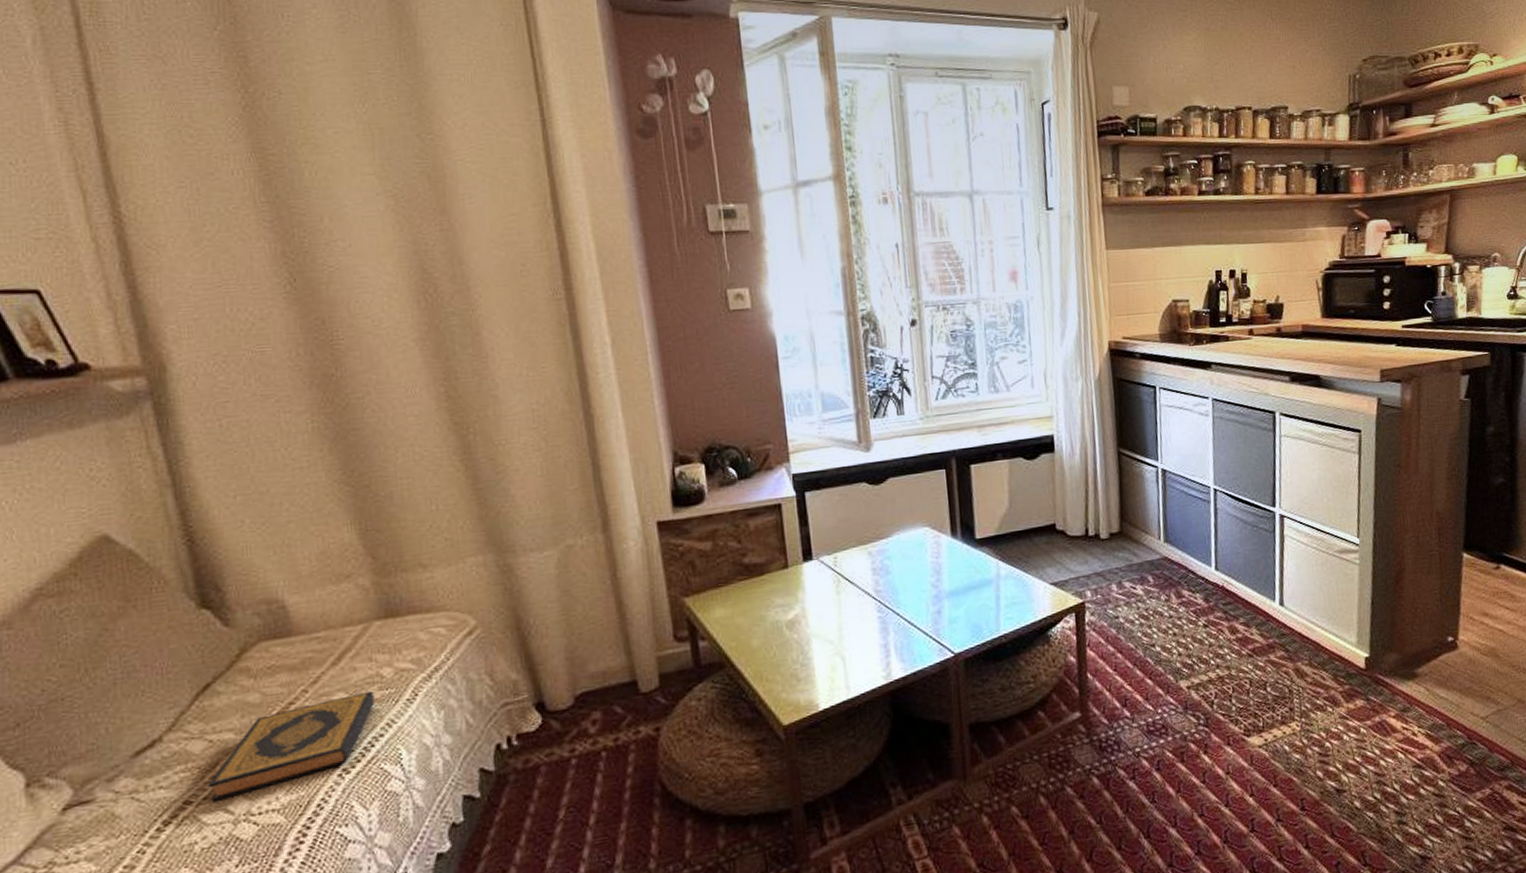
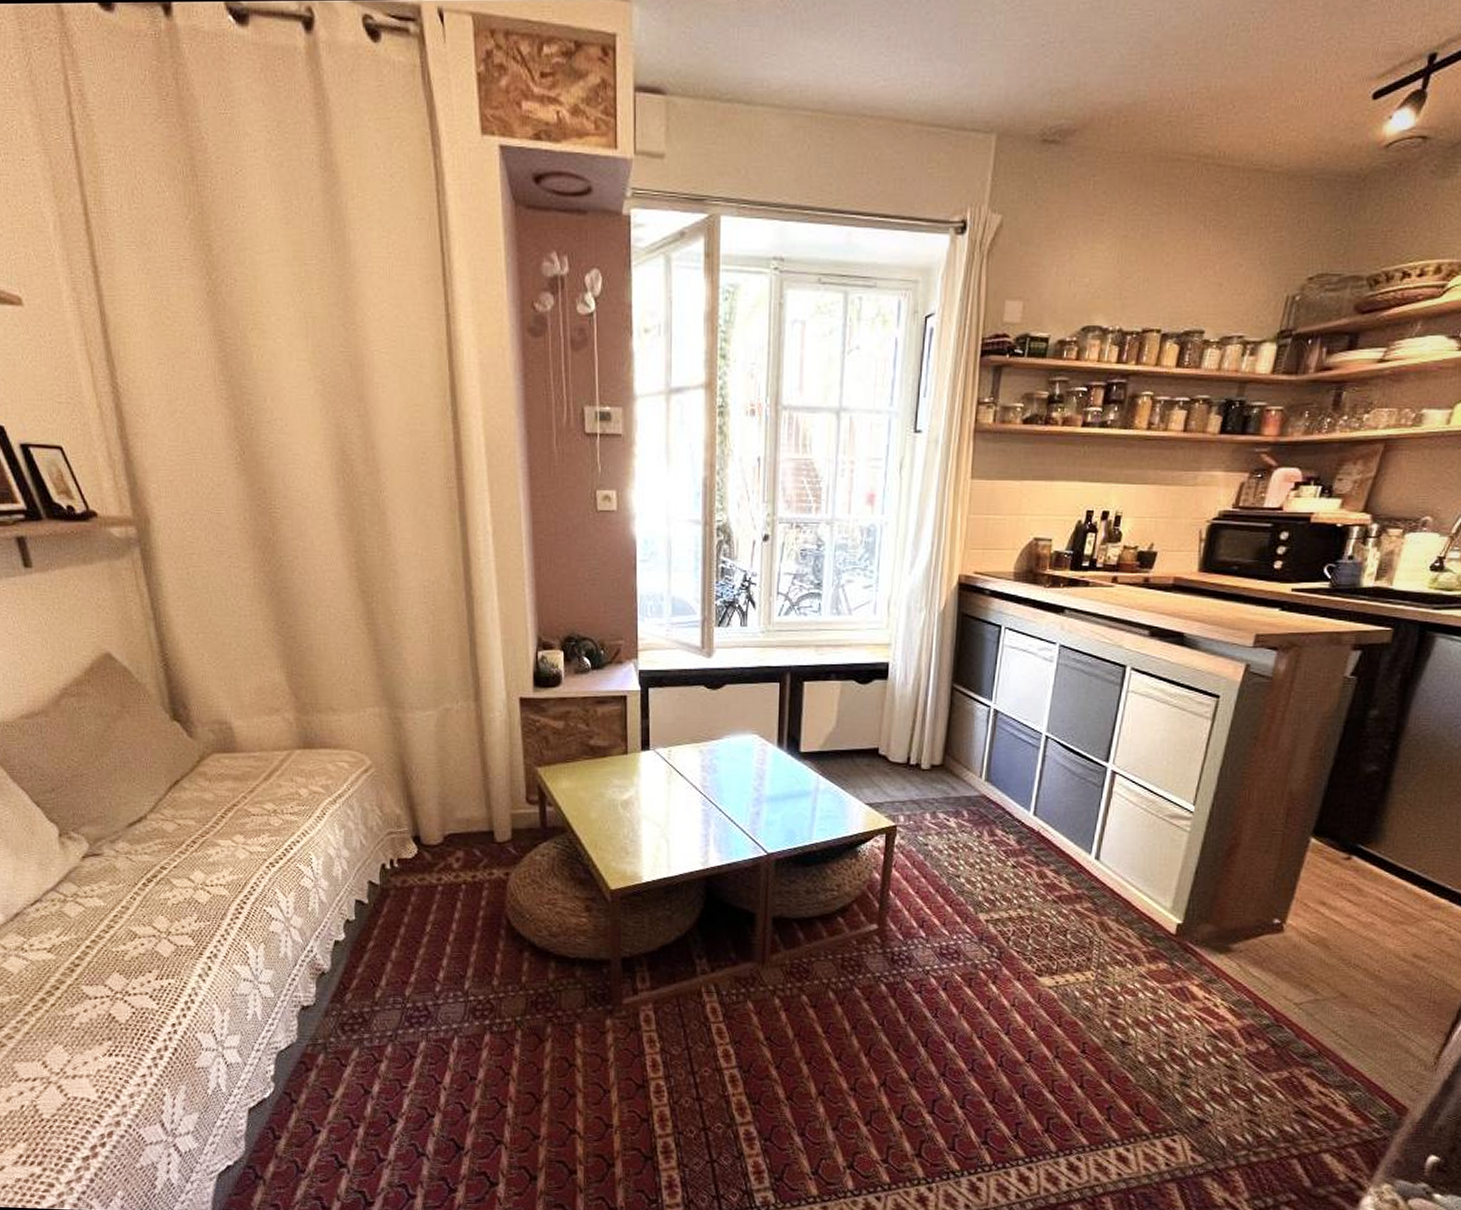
hardback book: present [208,691,375,802] -> none [177,805,294,871]

